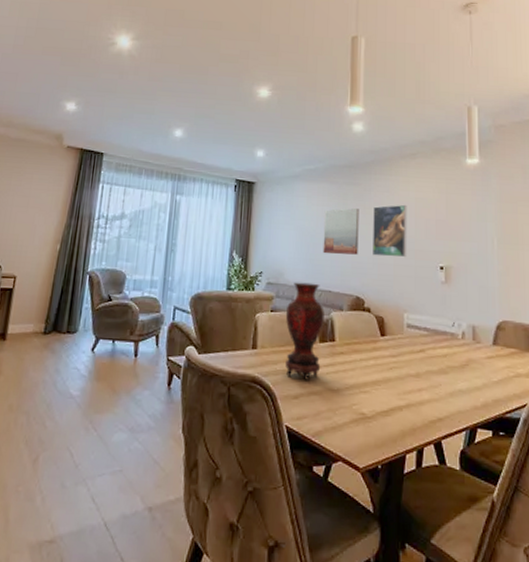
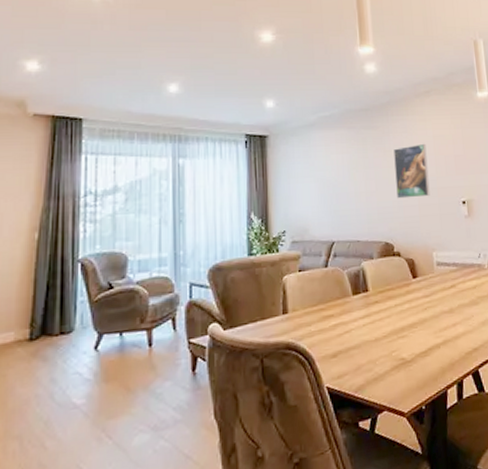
vase: present [285,282,325,382] -> none [314,235,357,338]
wall art: present [323,208,359,255] -> none [344,153,383,203]

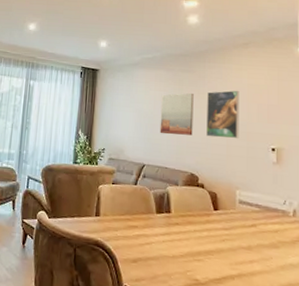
wall art: none [344,153,383,203] -> present [160,93,194,135]

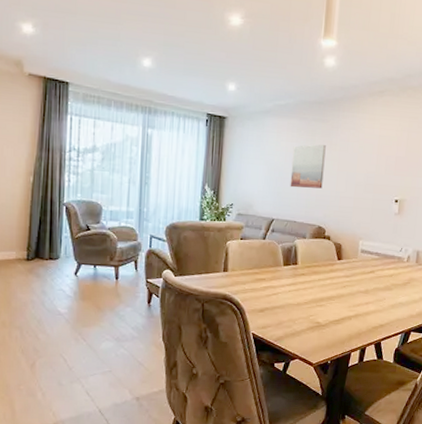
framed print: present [206,90,240,139] -> none [335,141,371,192]

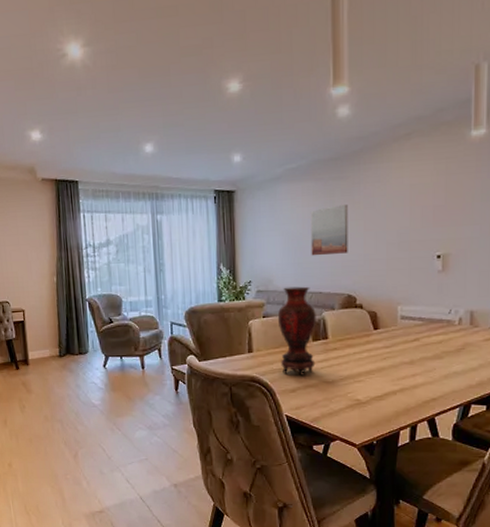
vase: none [253,213,289,298] -> present [277,286,316,377]

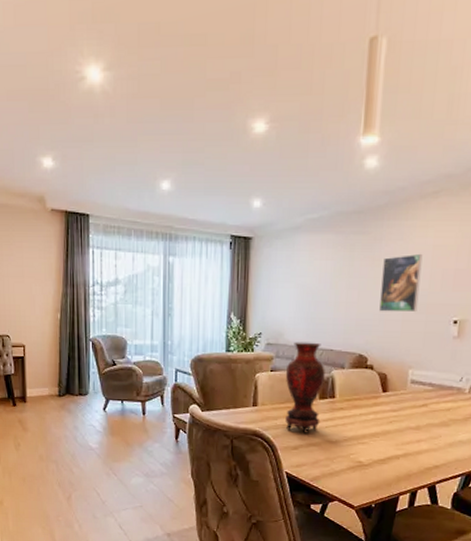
wall art: present [310,205,348,256] -> none [325,261,367,312]
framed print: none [363,193,401,252] -> present [379,253,423,313]

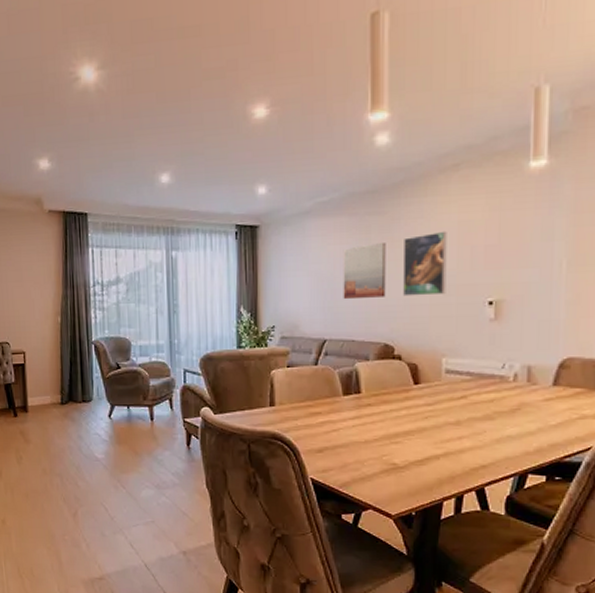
vase: present [285,342,325,435] -> none [303,333,348,435]
wall art: none [325,261,367,312] -> present [343,243,386,300]

